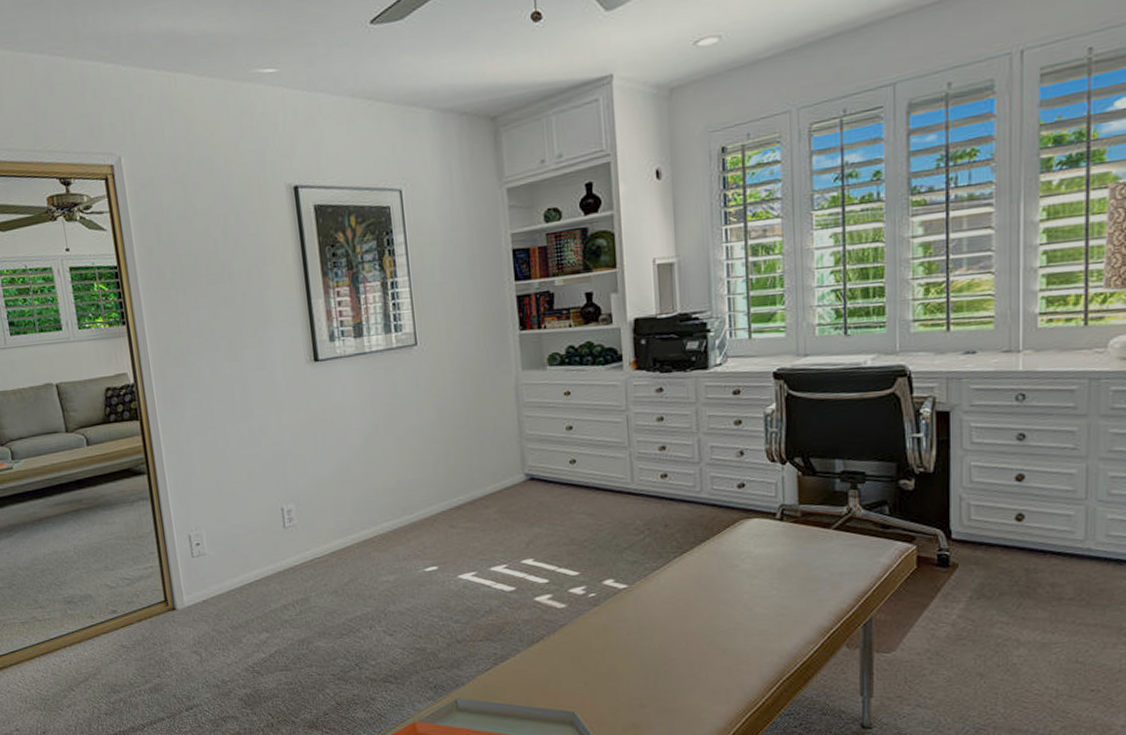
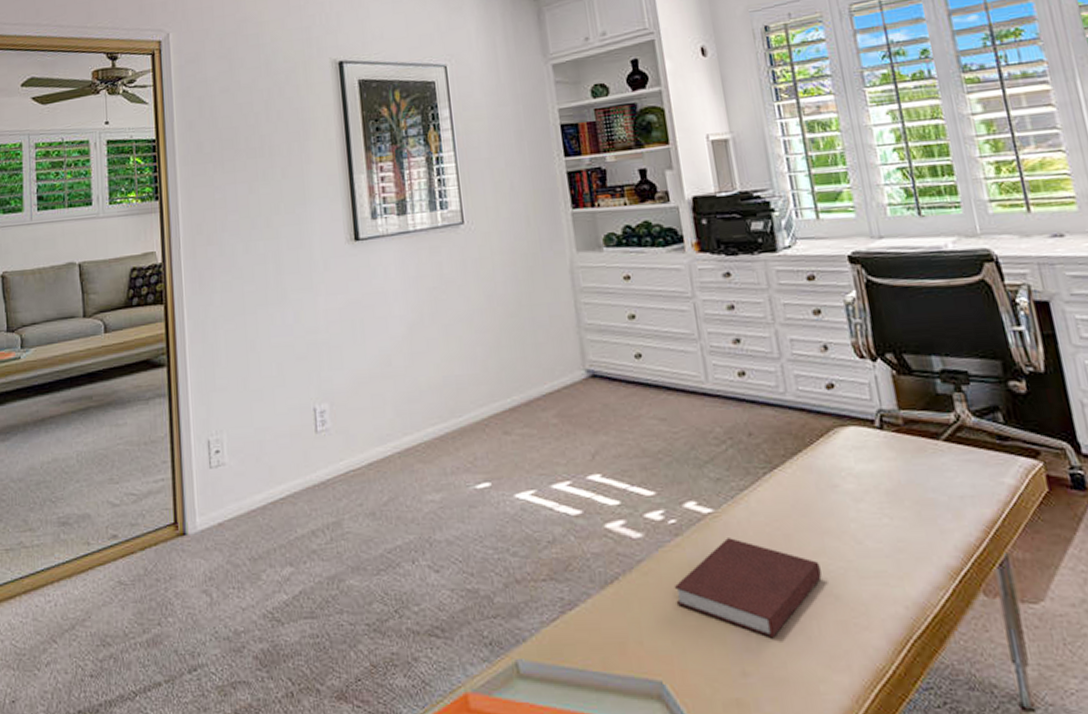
notebook: none [589,607,714,681] -> present [673,538,822,639]

